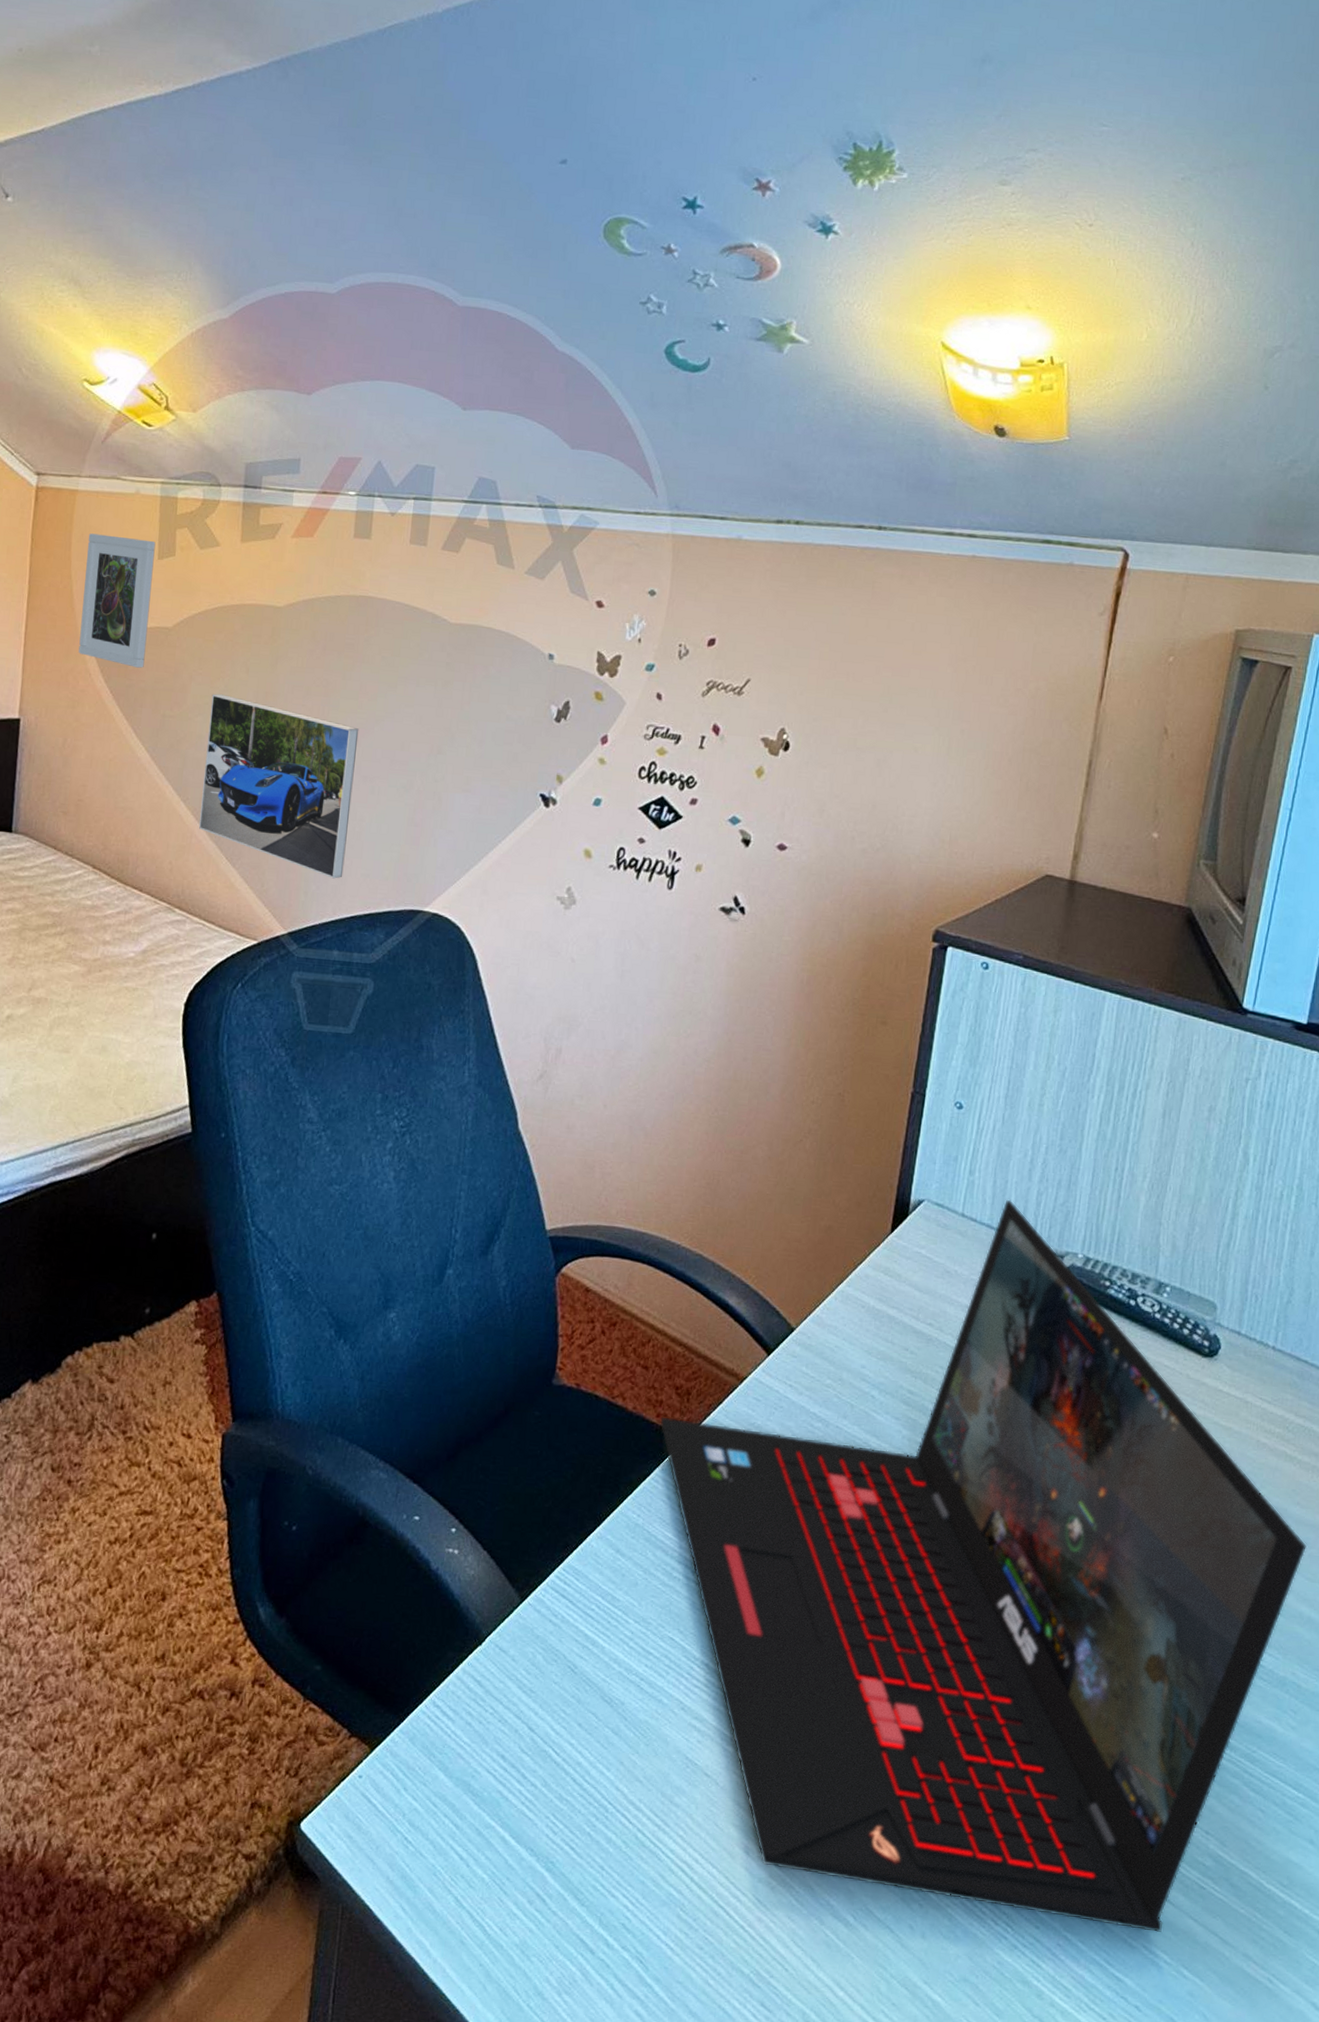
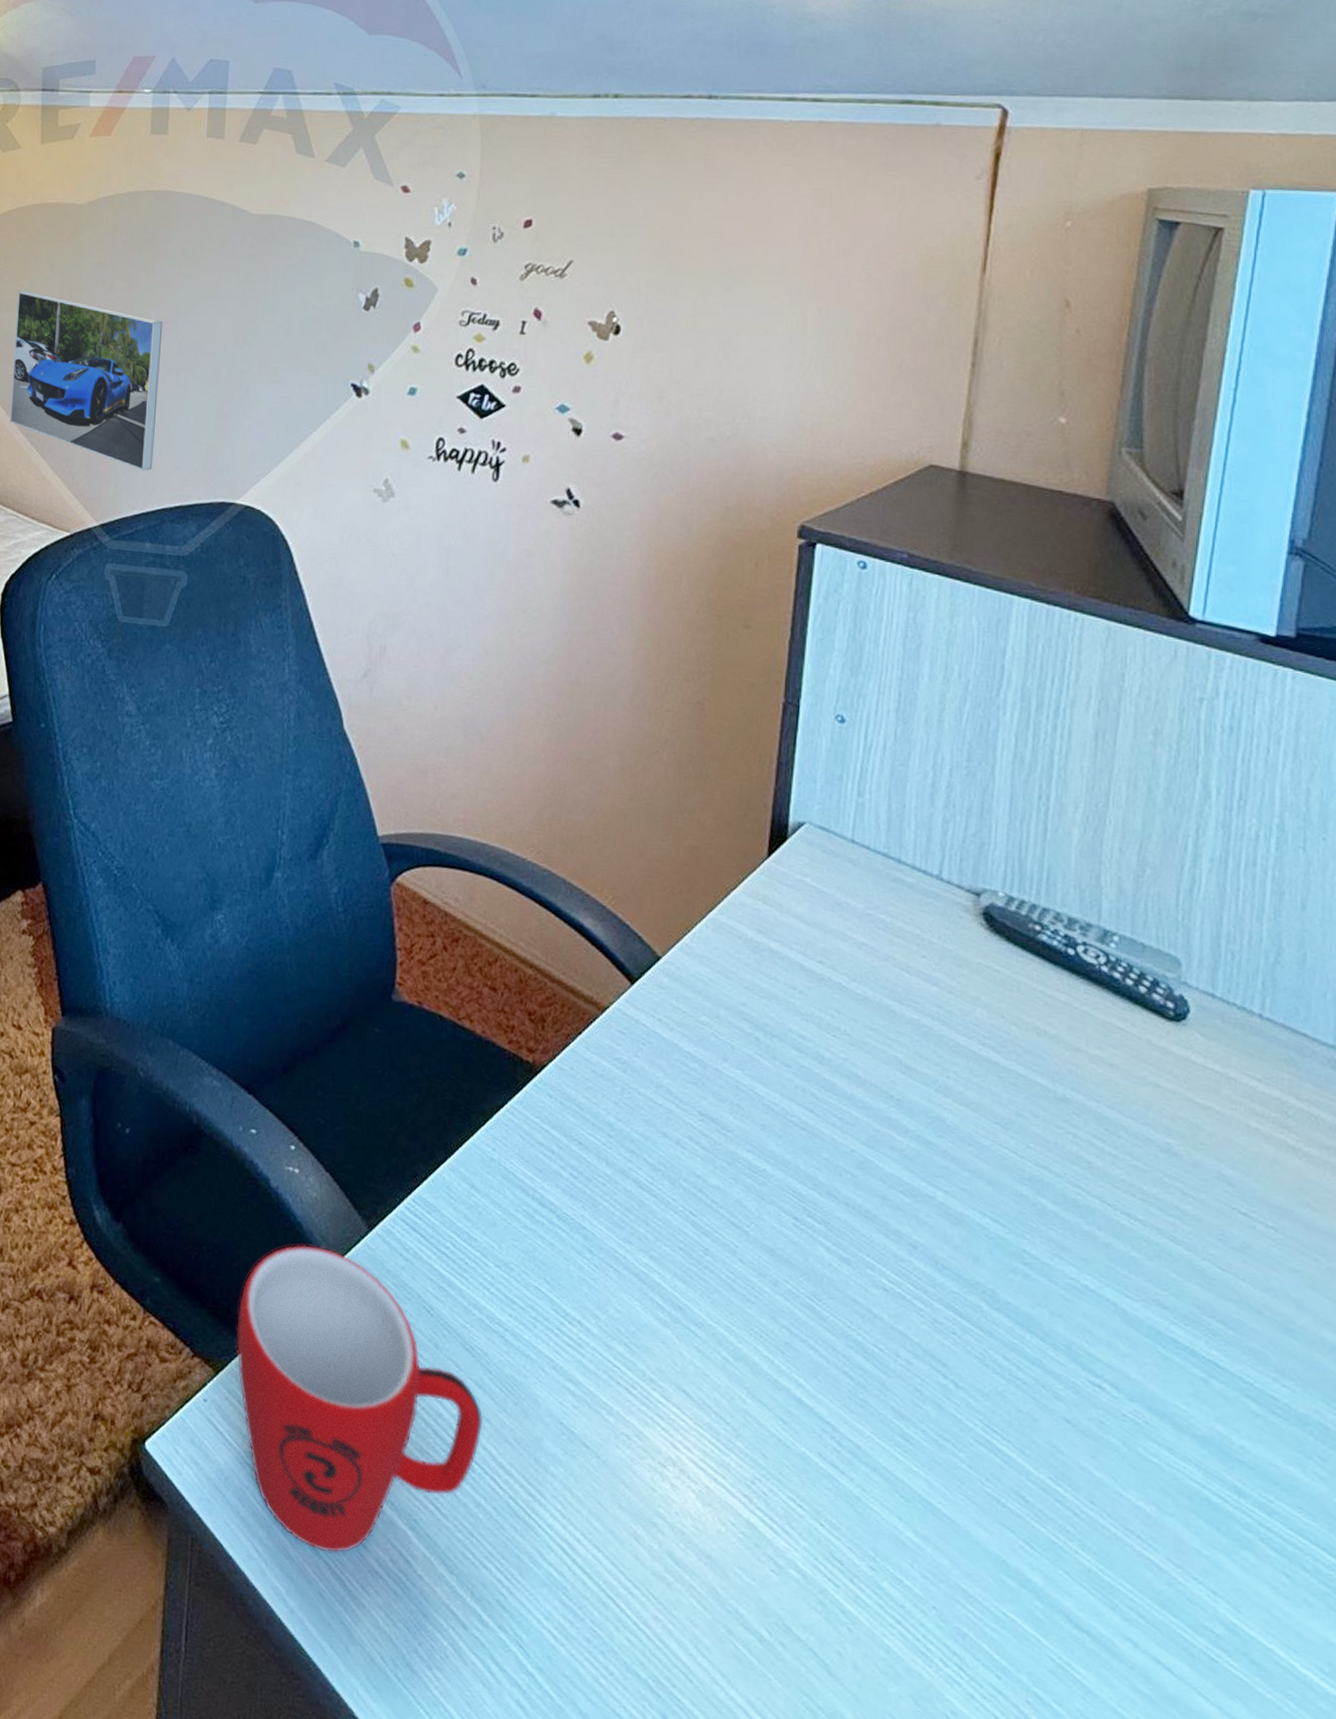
mug: none [392,1620,618,1903] -> present [237,1244,484,1553]
laptop: present [660,1199,1307,1932] -> none [513,826,1325,1707]

